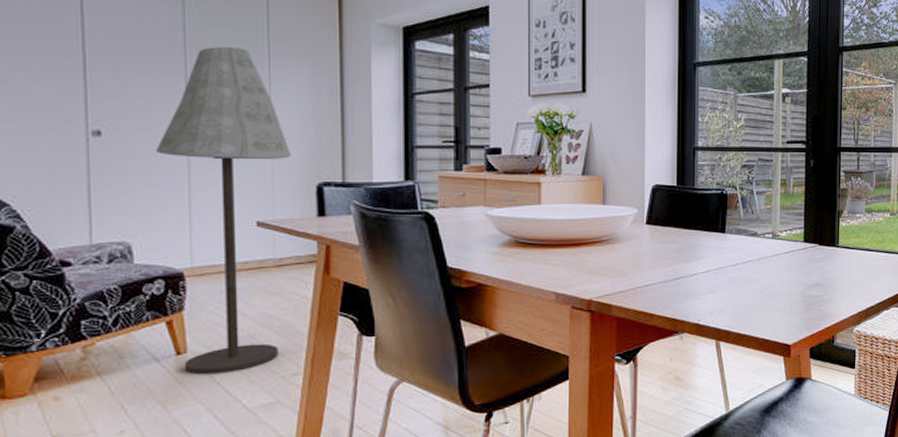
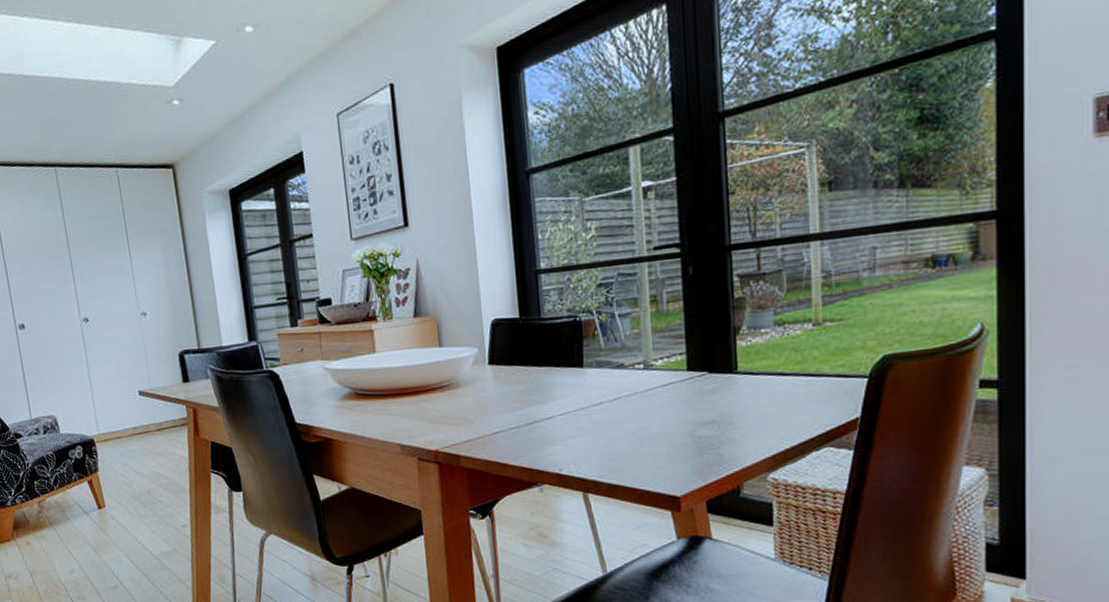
floor lamp: present [155,46,291,375] -> none [61,235,170,526]

